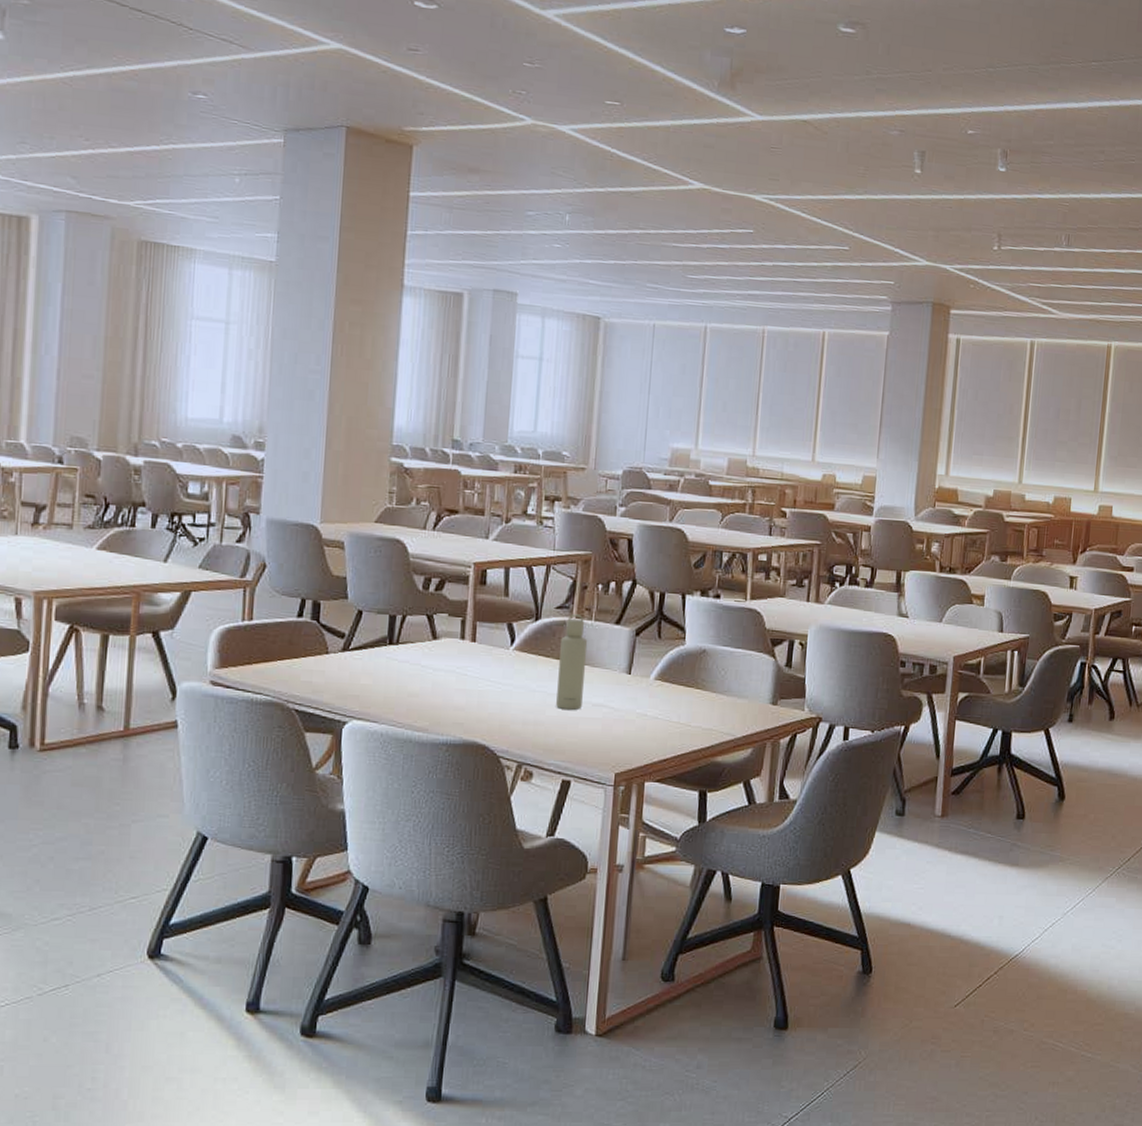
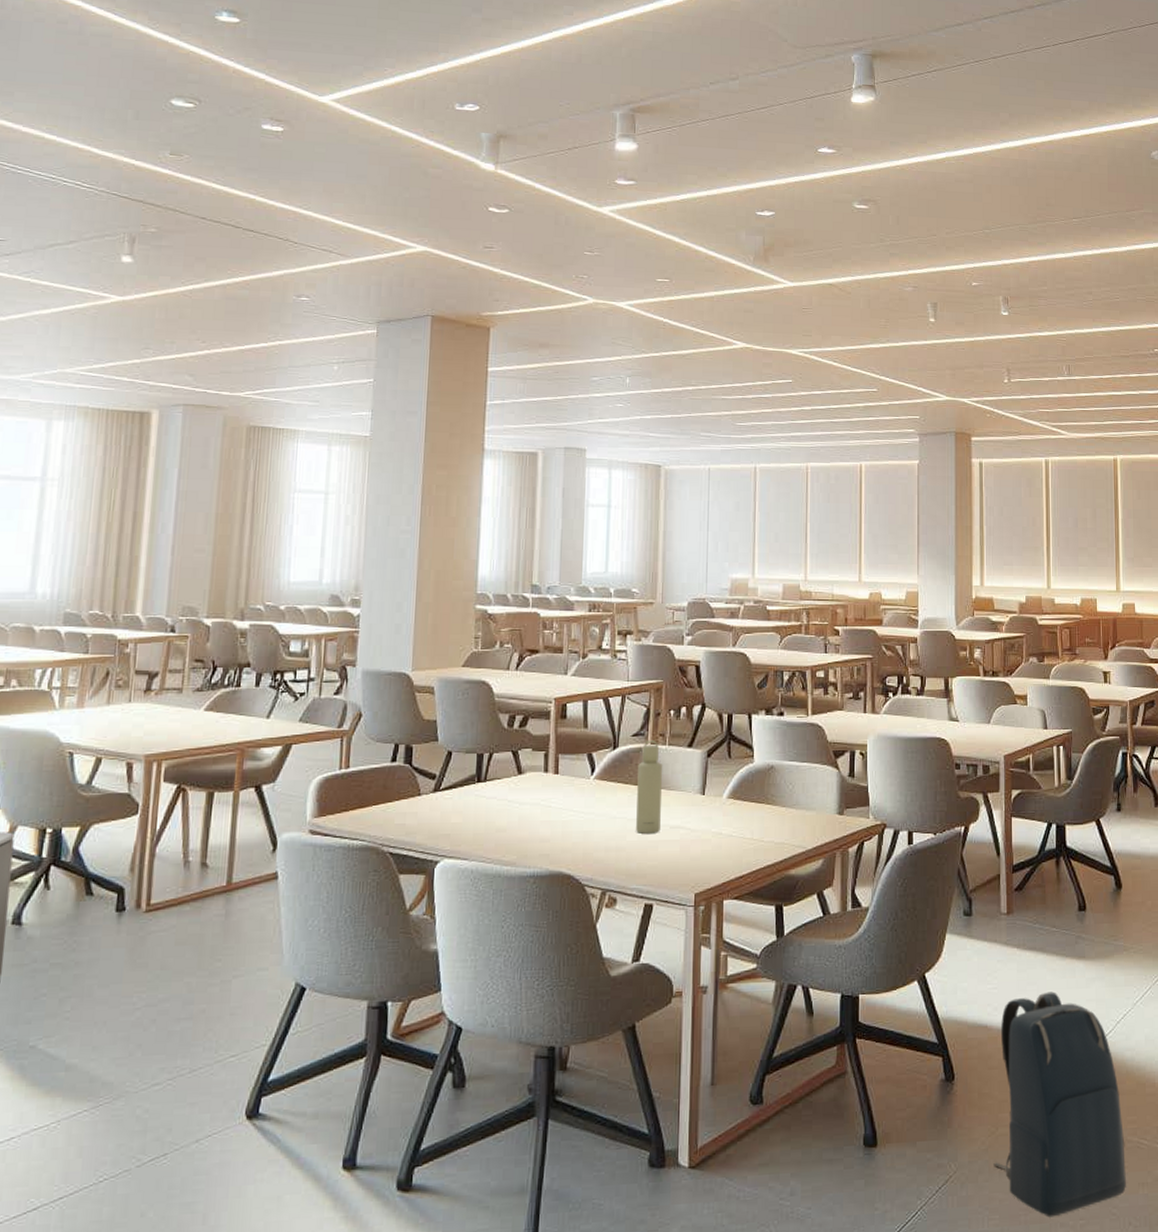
backpack: none [904,895,1040,1107] -> present [993,991,1126,1218]

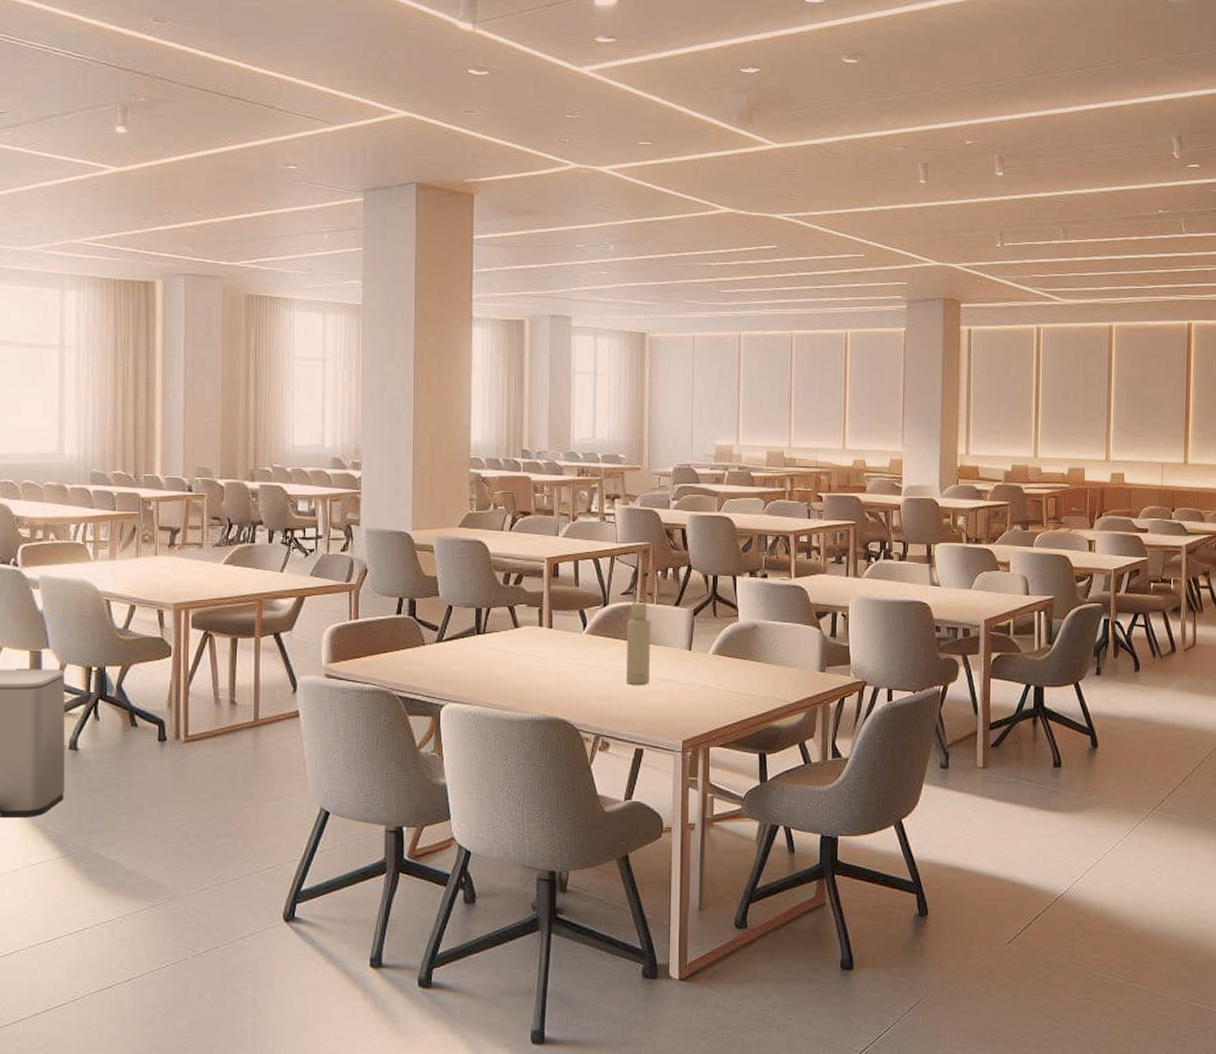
backpack: present [993,991,1126,1218] -> none [963,840,1090,1038]

